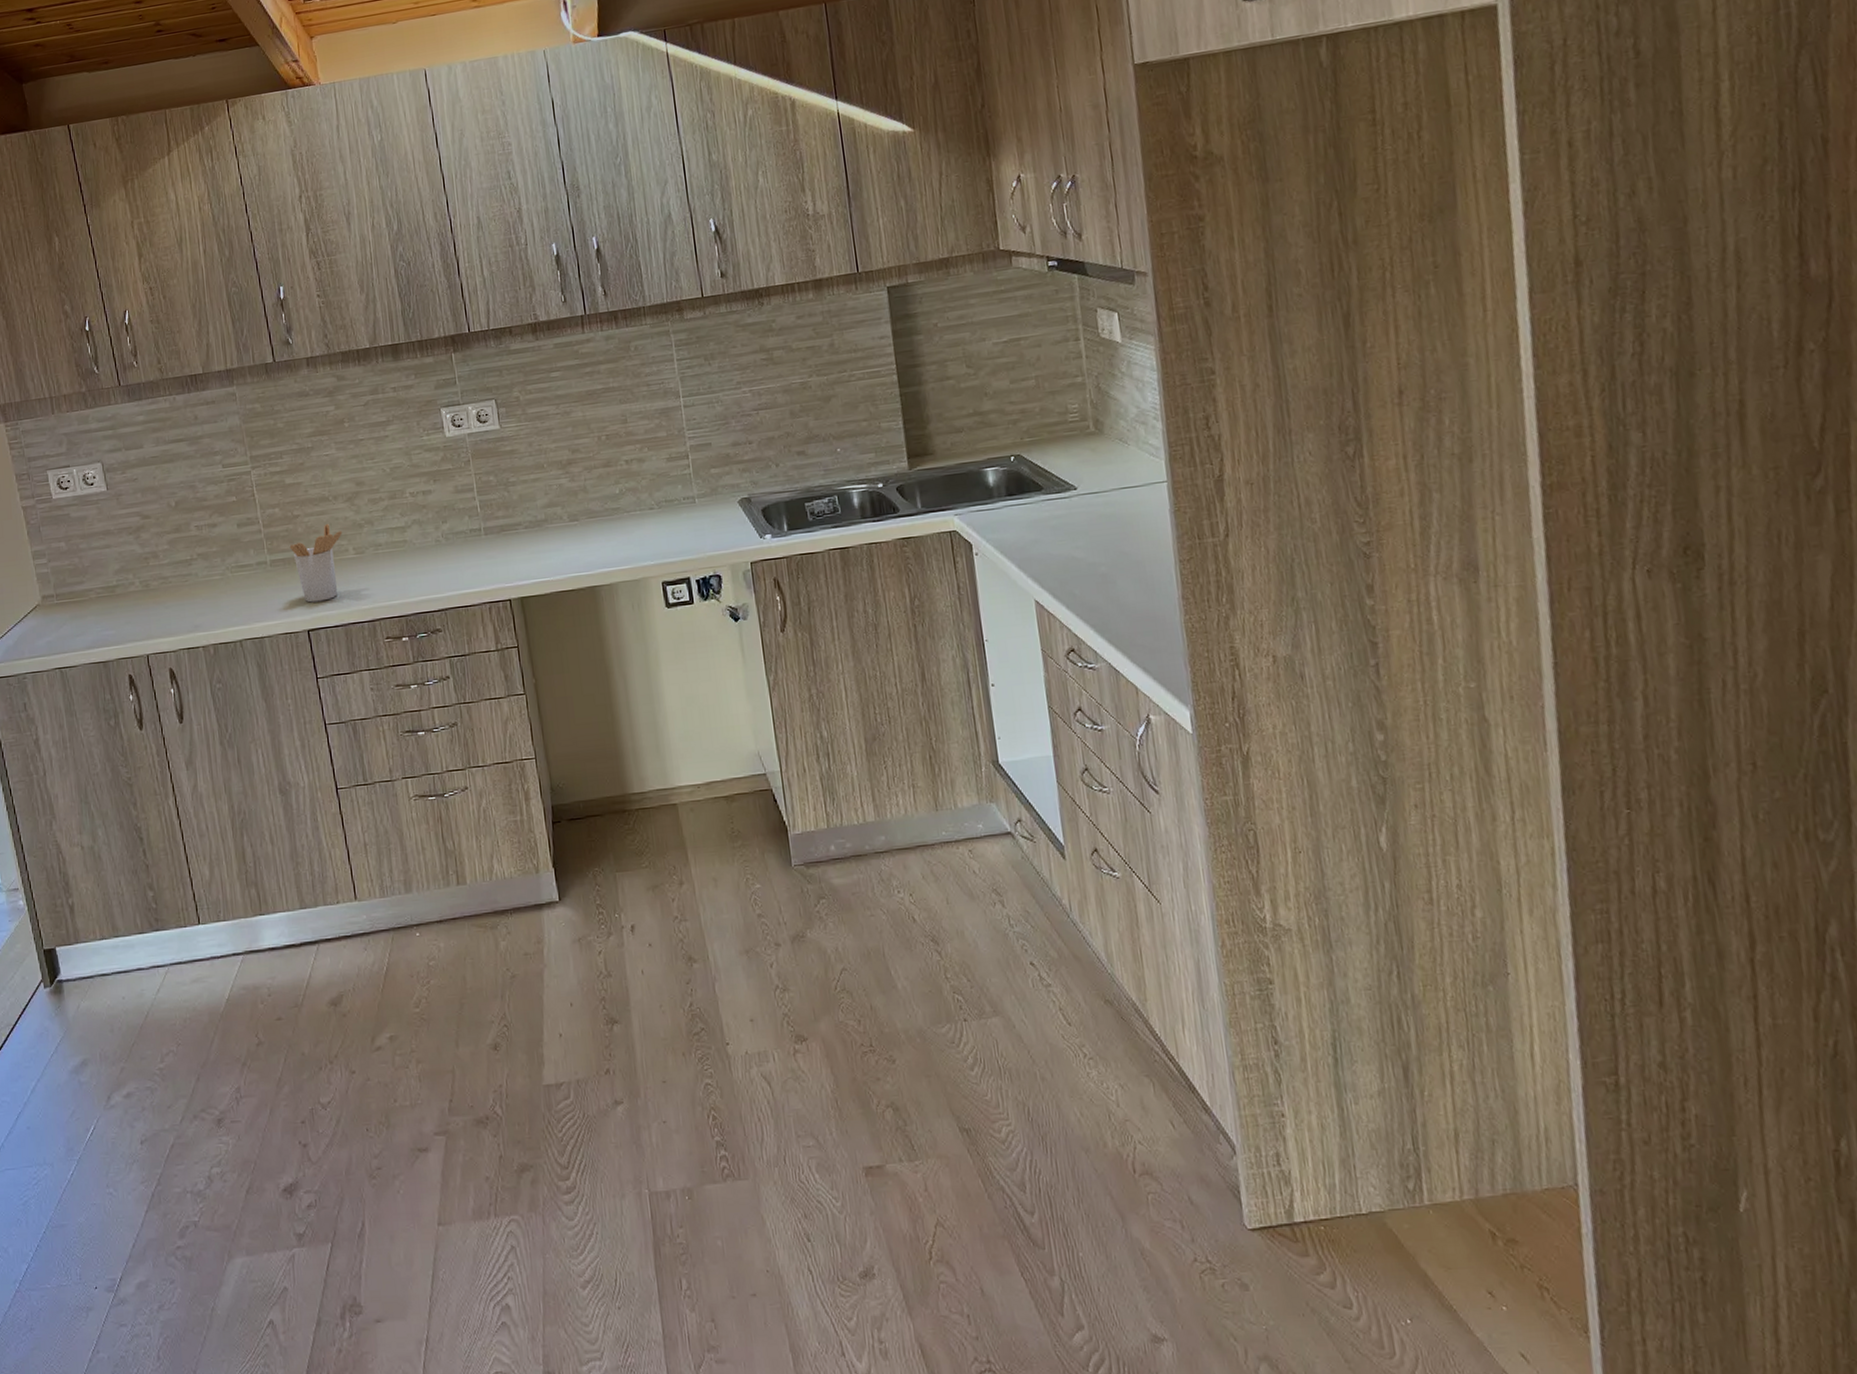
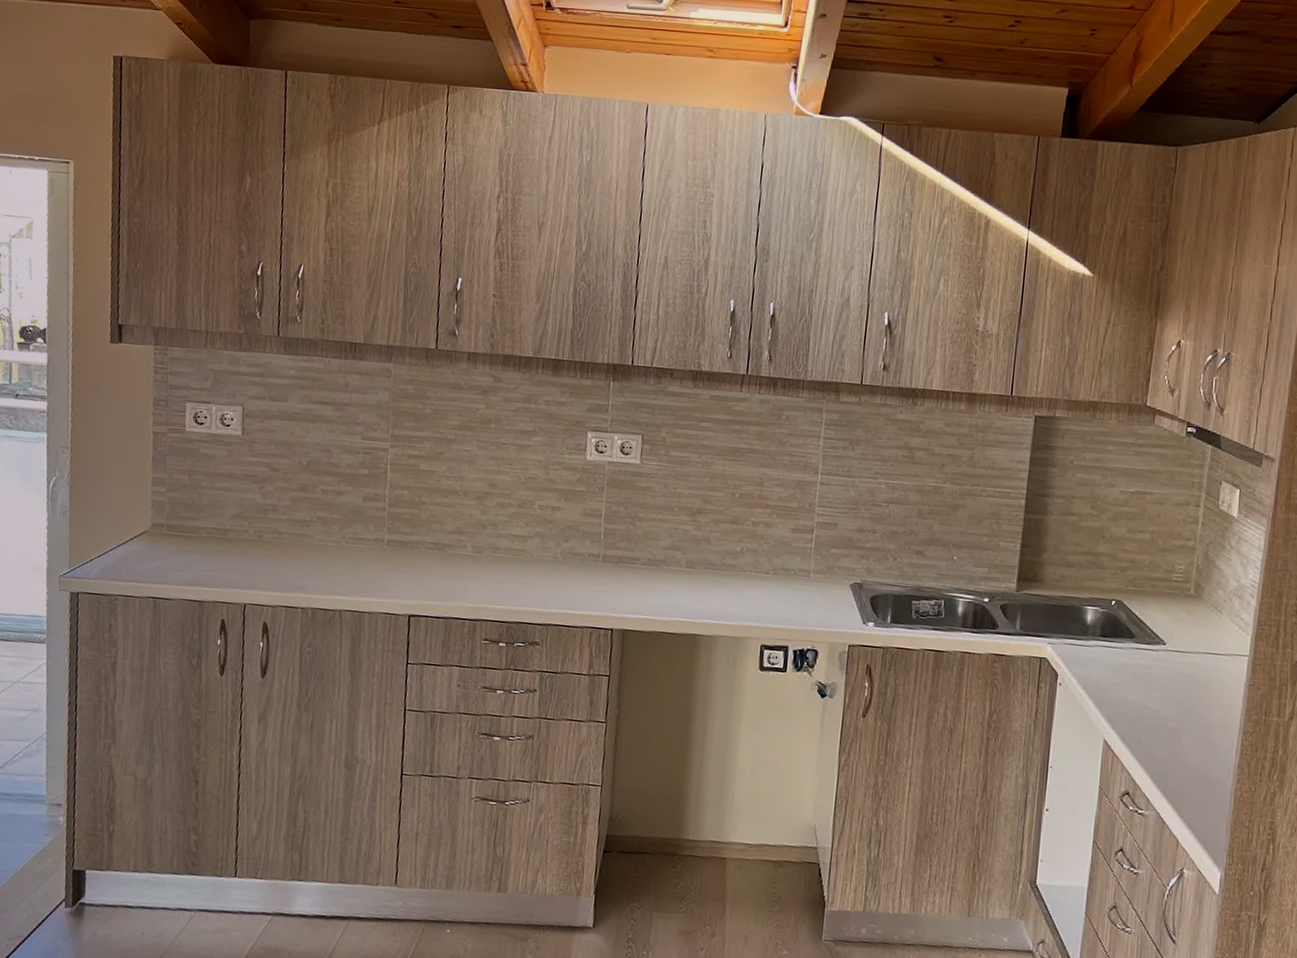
utensil holder: present [289,523,343,603] -> none [409,516,465,591]

